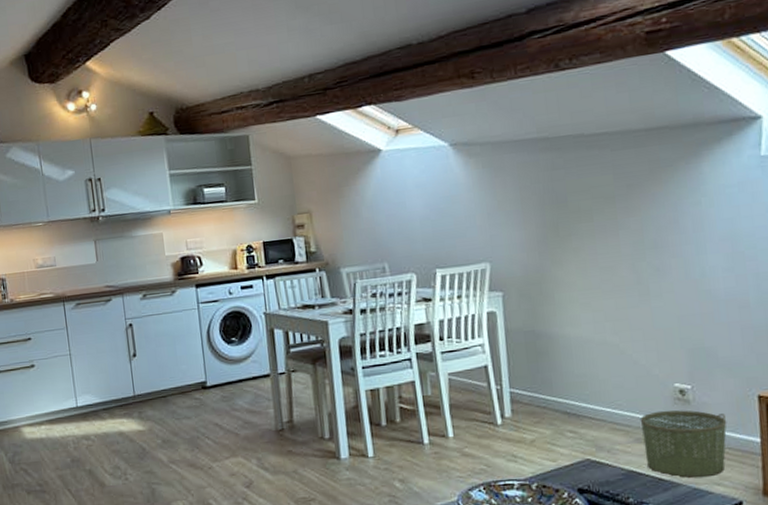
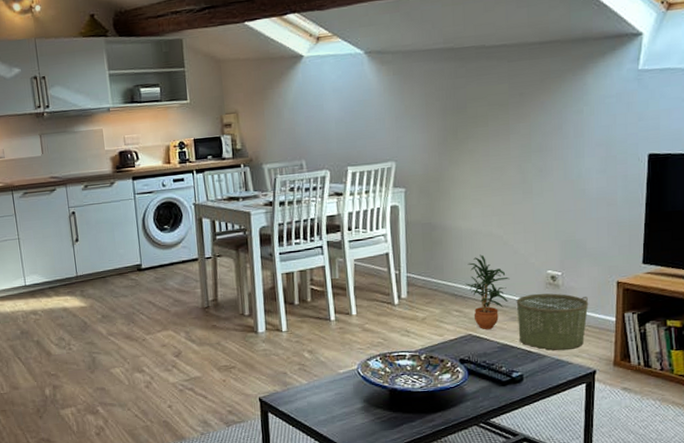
potted plant: none [579,366,631,453] -> present [466,254,510,329]

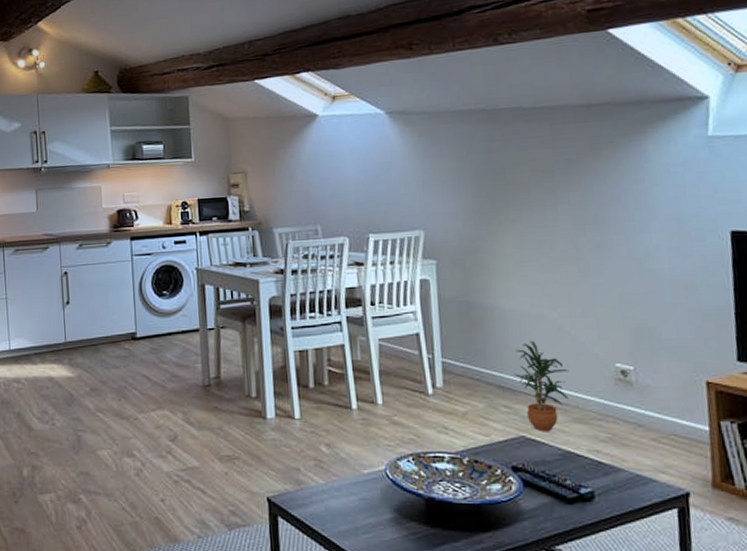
basket: present [516,293,589,351] -> none [578,390,673,464]

